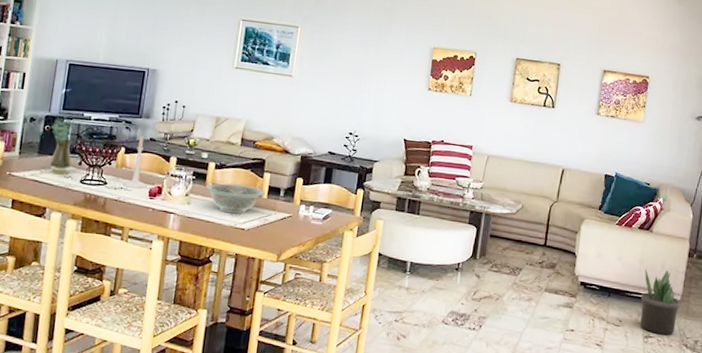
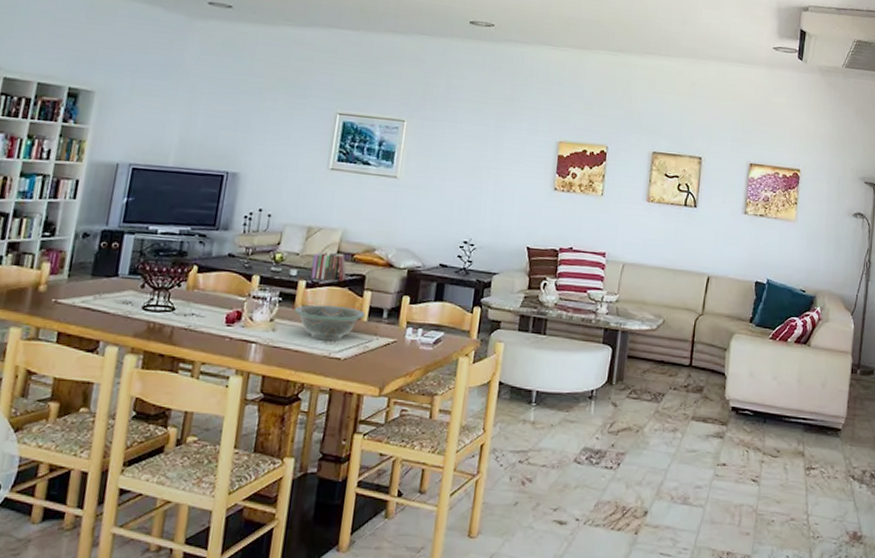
vase: present [49,116,73,176] -> none [105,230,136,301]
candlestick: present [123,136,147,189] -> none [194,251,224,315]
books: none [219,138,249,165] -> present [310,251,346,282]
planter: present [640,269,680,335] -> none [800,389,844,466]

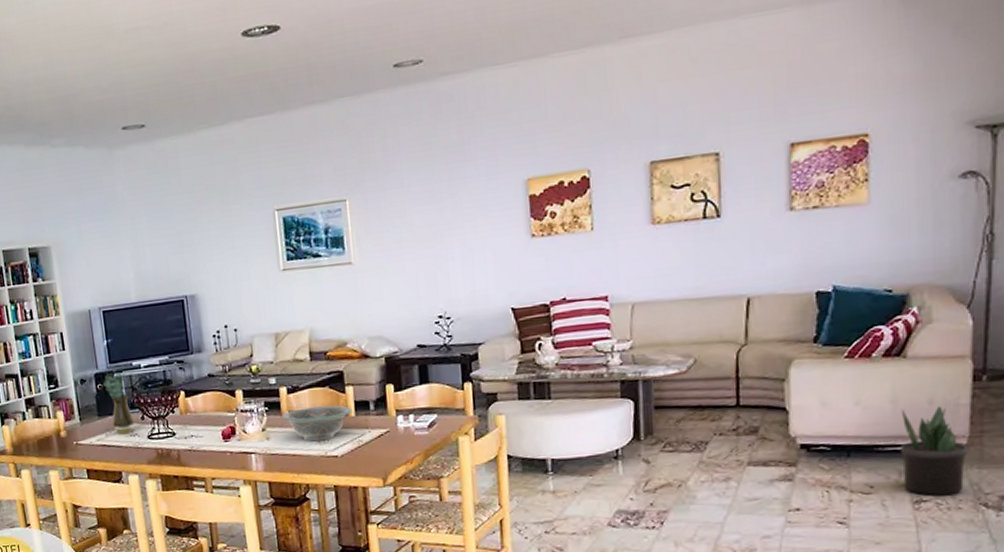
vase: none [105,230,136,301] -> present [102,371,135,435]
books: present [310,251,346,282] -> none [287,352,324,385]
planter: none [800,389,844,466] -> present [900,406,967,496]

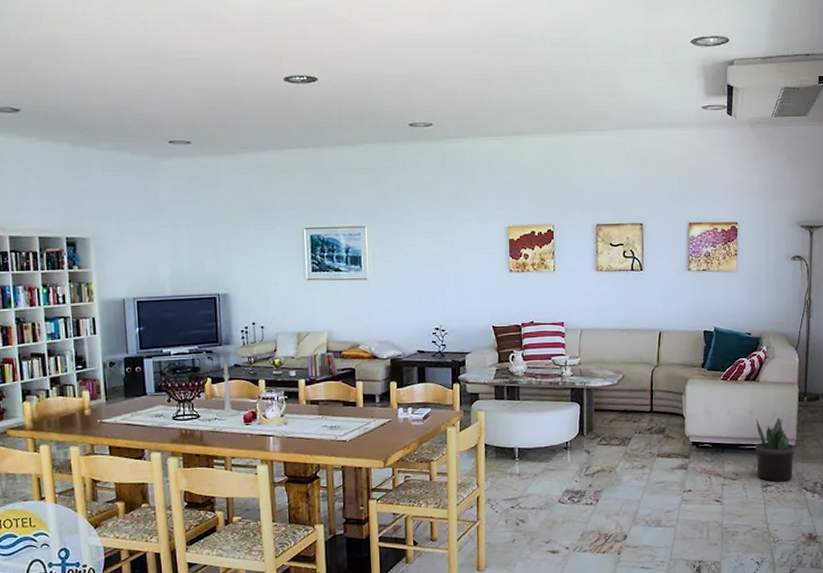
vase: present [102,371,135,435] -> none [131,356,161,415]
candlestick: none [192,374,218,435] -> present [216,364,241,418]
decorative bowl: present [282,405,352,442] -> none [299,397,361,428]
books: none [287,352,324,385] -> present [307,351,338,378]

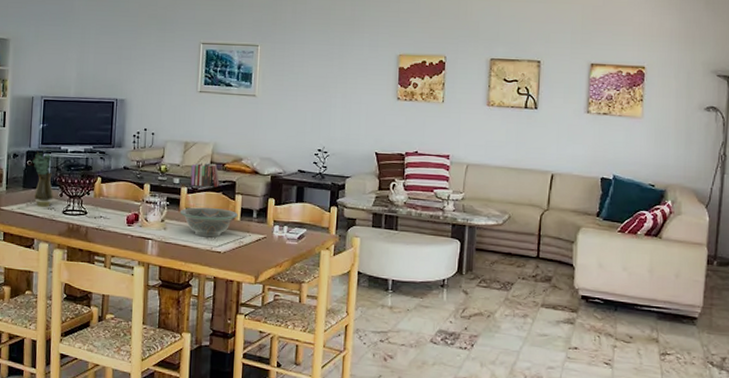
vase: none [131,356,161,415] -> present [32,150,54,207]
candlestick: present [216,364,241,418] -> none [102,165,124,217]
decorative bowl: none [299,397,361,428] -> present [179,207,238,238]
planter: present [755,417,795,482] -> none [653,279,701,352]

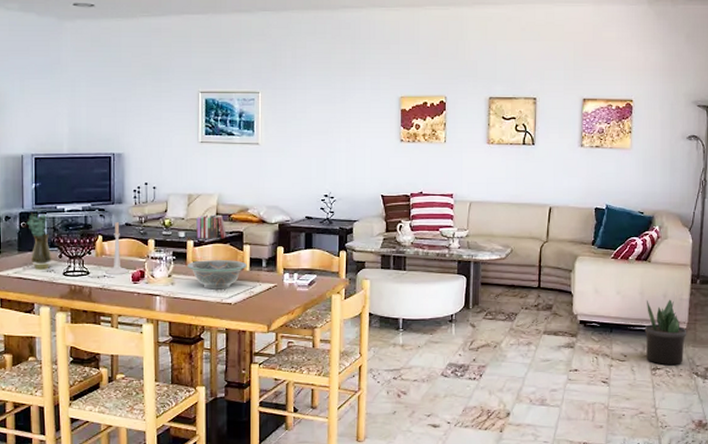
candlestick: none [102,165,124,217] -> present [105,222,129,275]
planter: none [653,279,701,352] -> present [644,299,686,366]

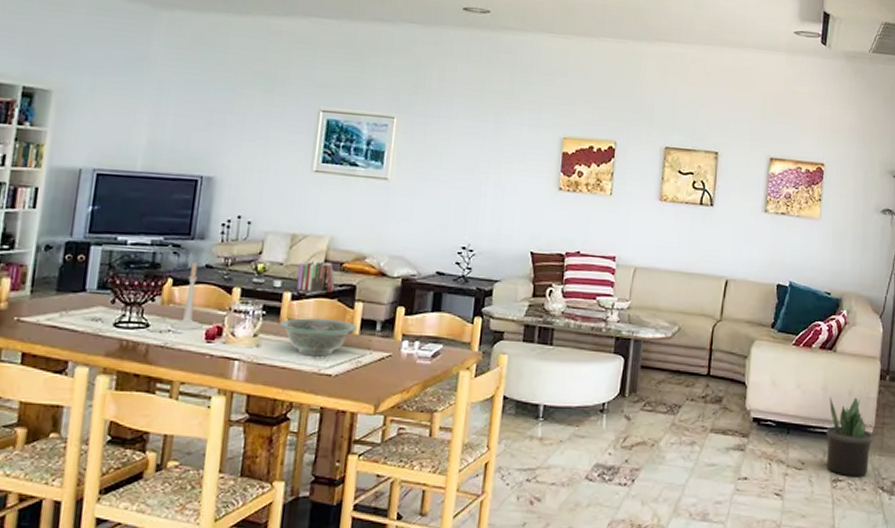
vase: present [26,211,52,270] -> none [72,241,103,318]

